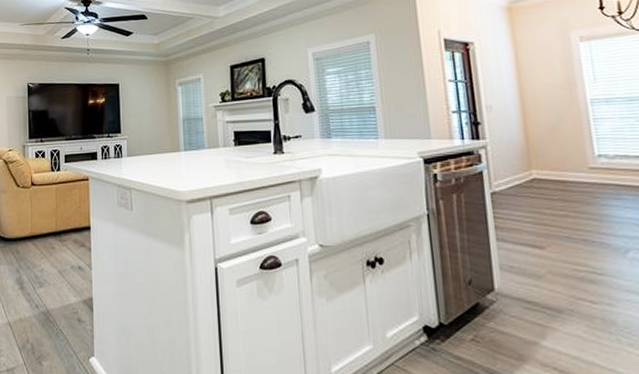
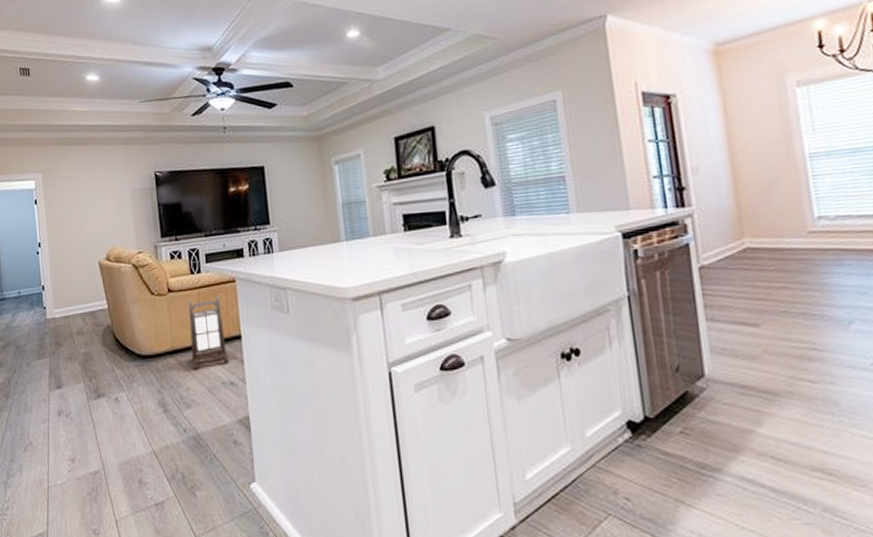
lantern: none [47,191,78,254] -> present [188,295,229,370]

